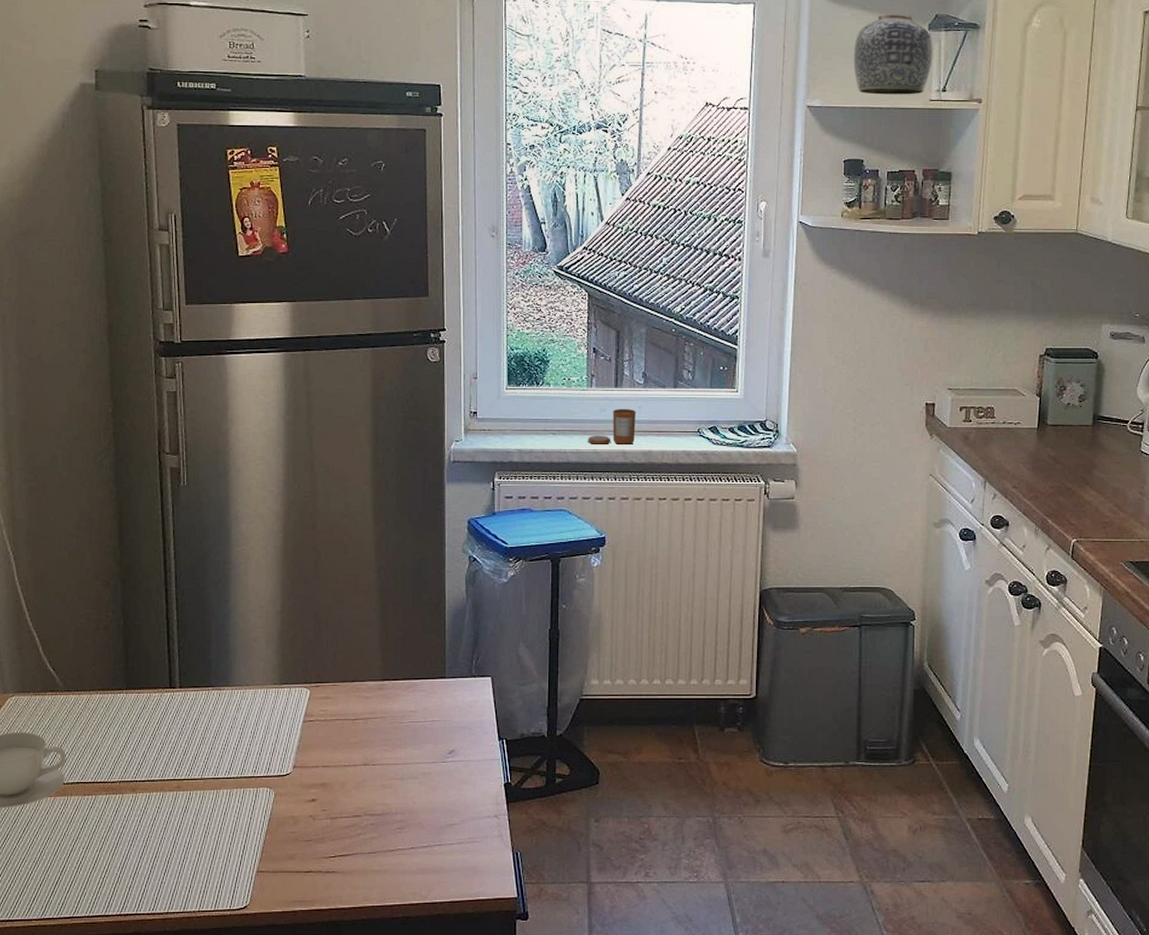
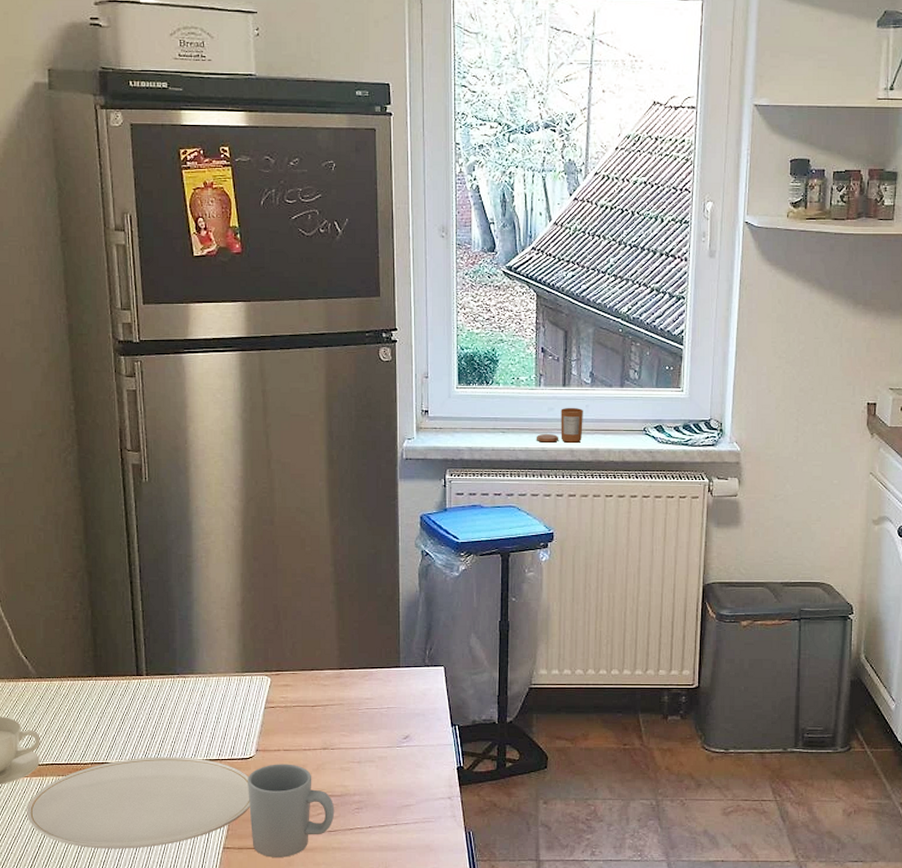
plate: none [49,774,286,874] -> present [26,757,250,849]
mug: none [284,781,375,881] -> present [248,764,335,857]
decorative jar: present [853,15,933,95] -> none [801,11,882,93]

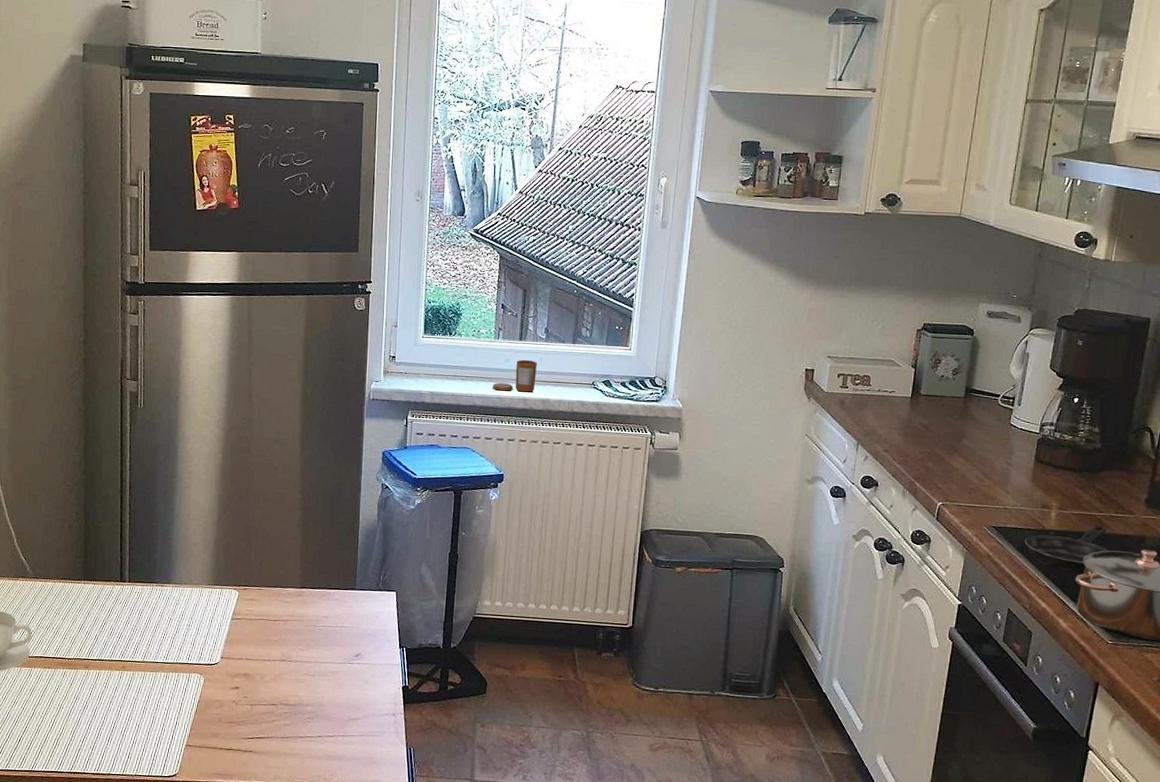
plate: present [26,757,250,849] -> none [15,656,213,740]
mug: present [248,764,335,857] -> none [211,671,289,759]

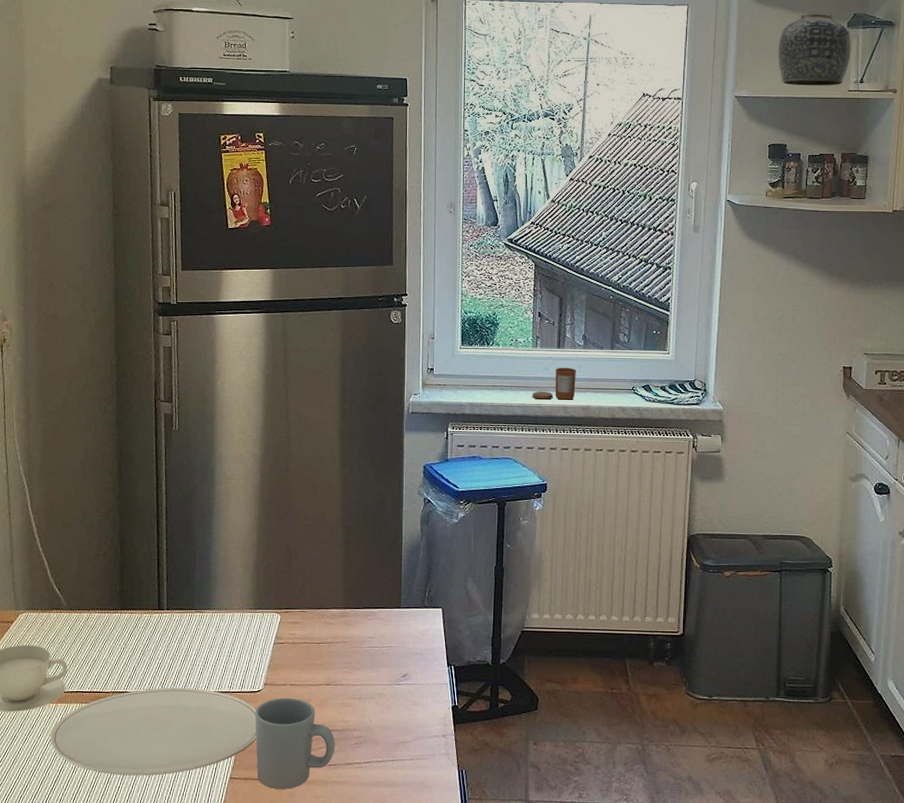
plate: none [15,656,213,740] -> present [50,687,257,776]
mug: none [211,671,289,759] -> present [255,698,336,789]
decorative jar: none [755,8,832,83] -> present [778,14,852,86]

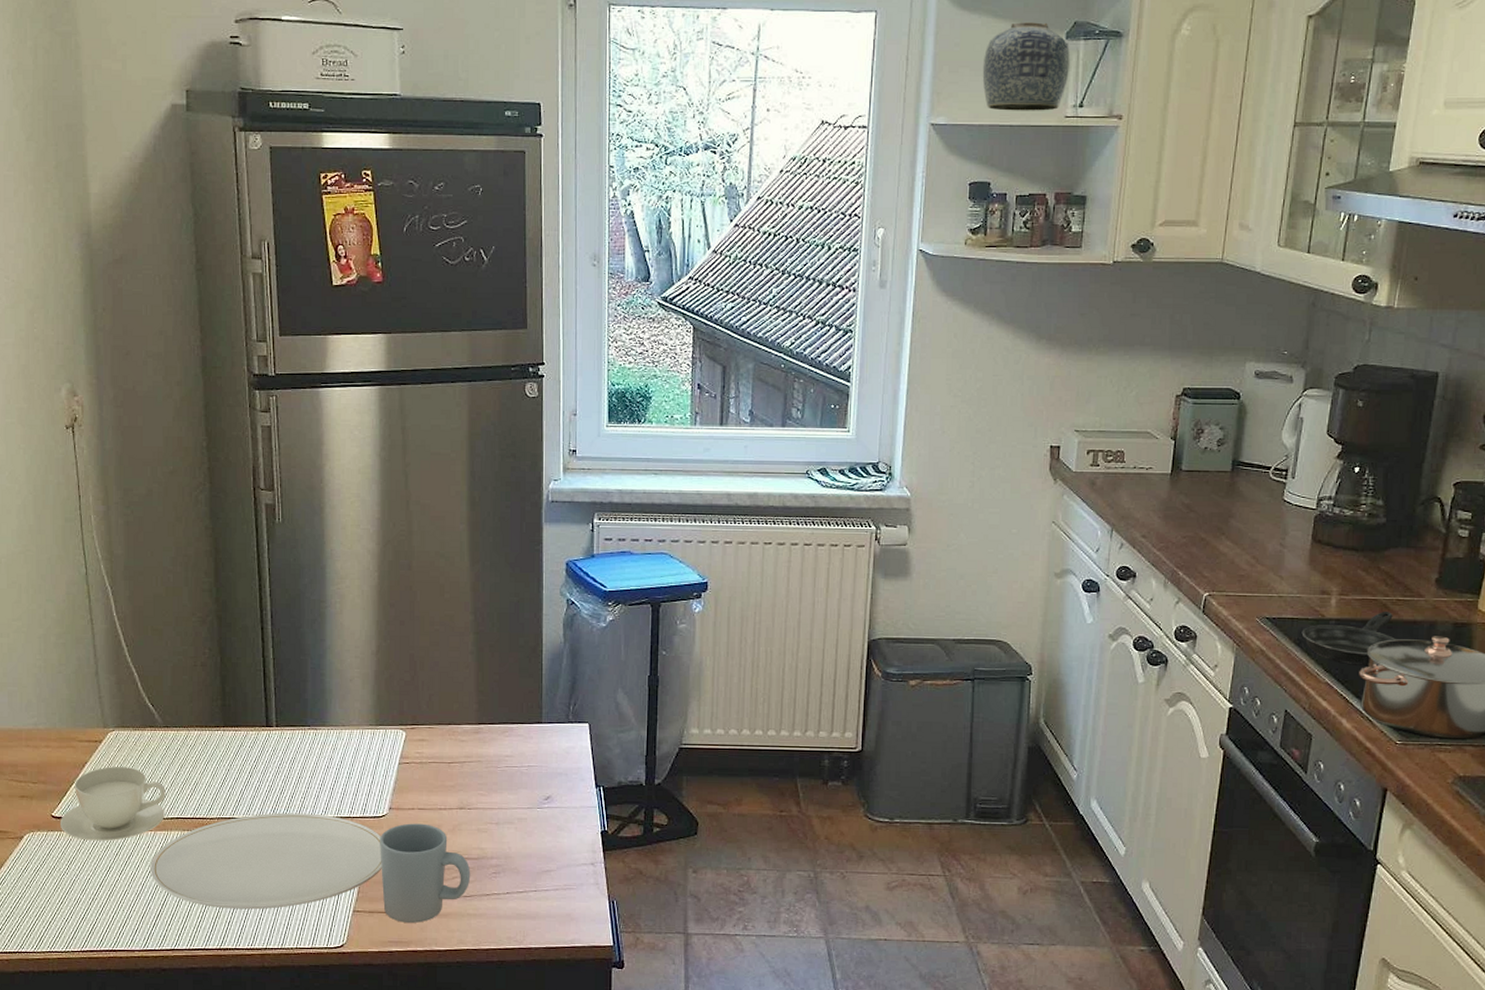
candle: present [532,367,576,400] -> none [690,447,741,486]

